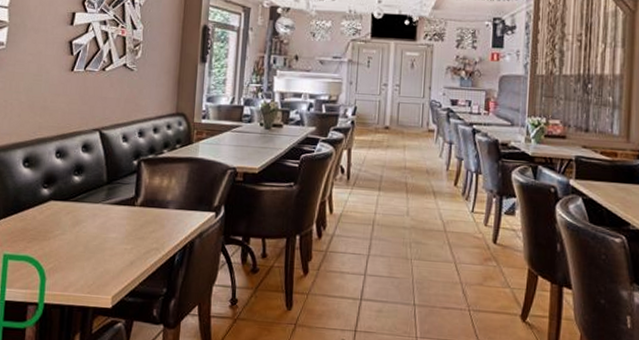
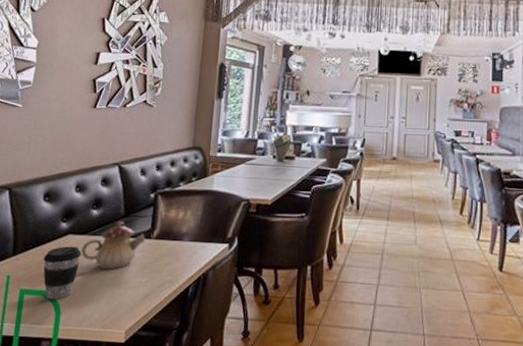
coffee cup: none [26,212,64,266] -> present [43,246,81,300]
teapot: none [64,188,130,236] -> present [81,221,146,270]

